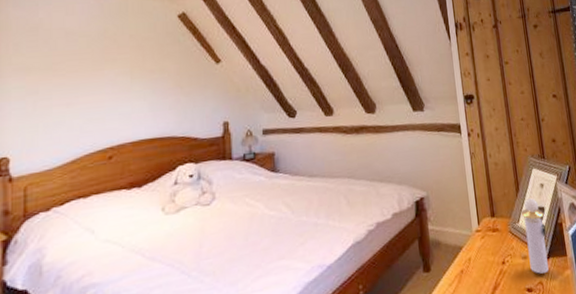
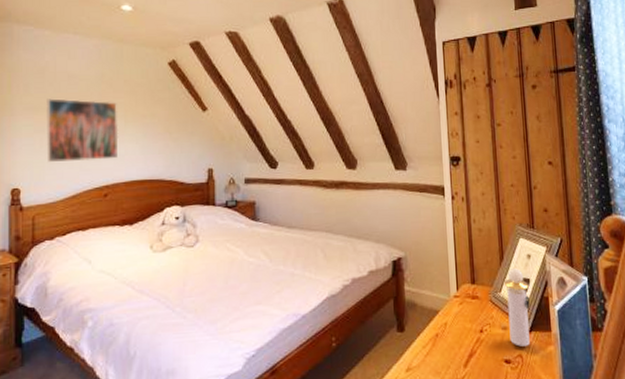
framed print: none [41,57,124,126] -> present [46,98,119,162]

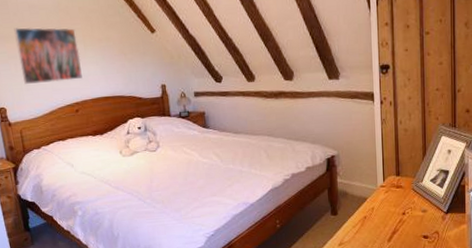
perfume bottle: present [504,268,530,347] -> none [425,162,448,225]

